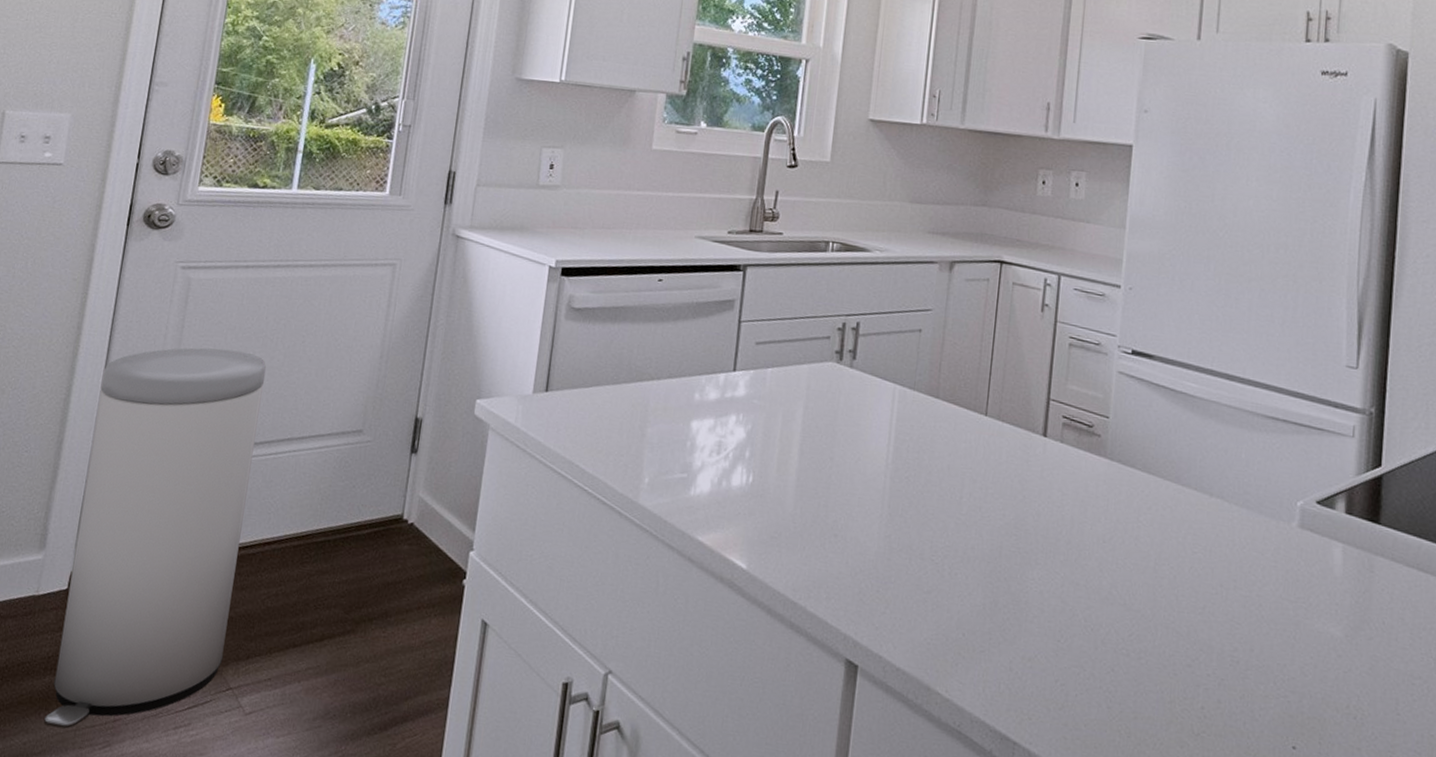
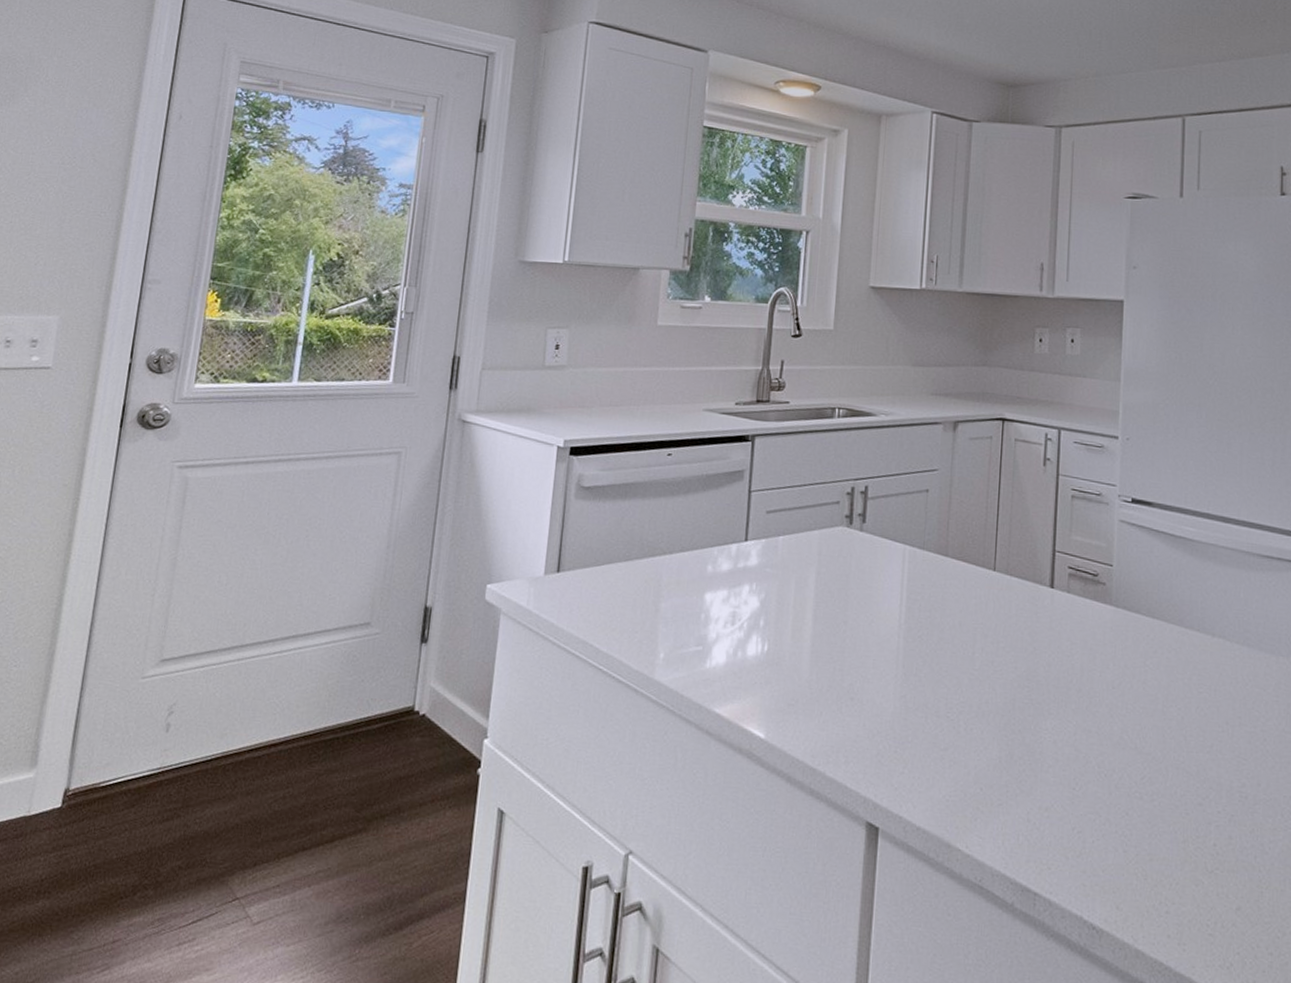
pedal bin: present [44,347,267,729] -> none [37,547,269,954]

